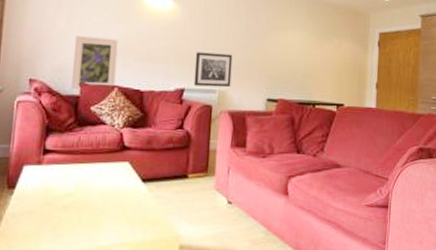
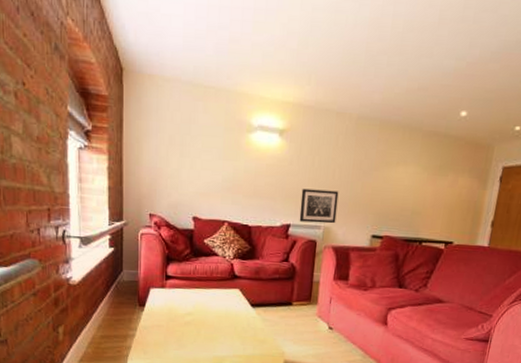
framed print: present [72,36,119,89] -> none [186,173,227,223]

